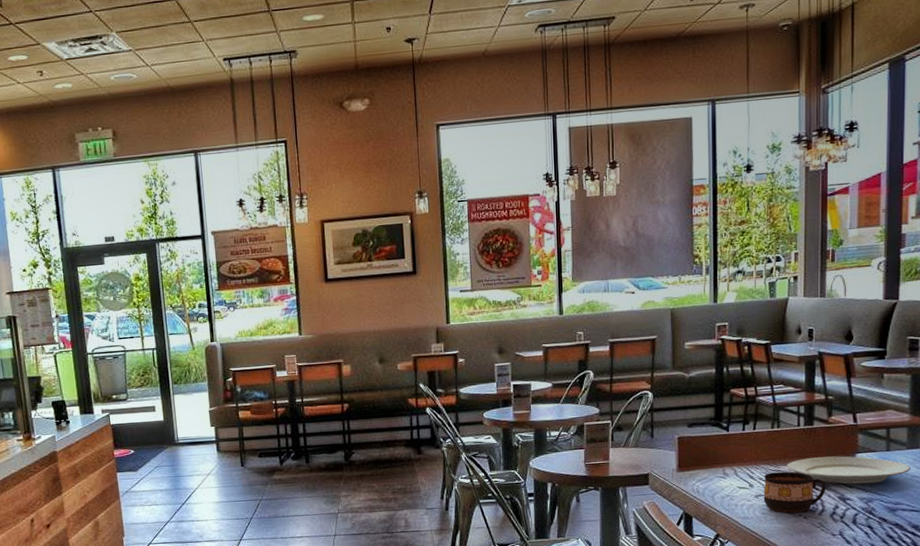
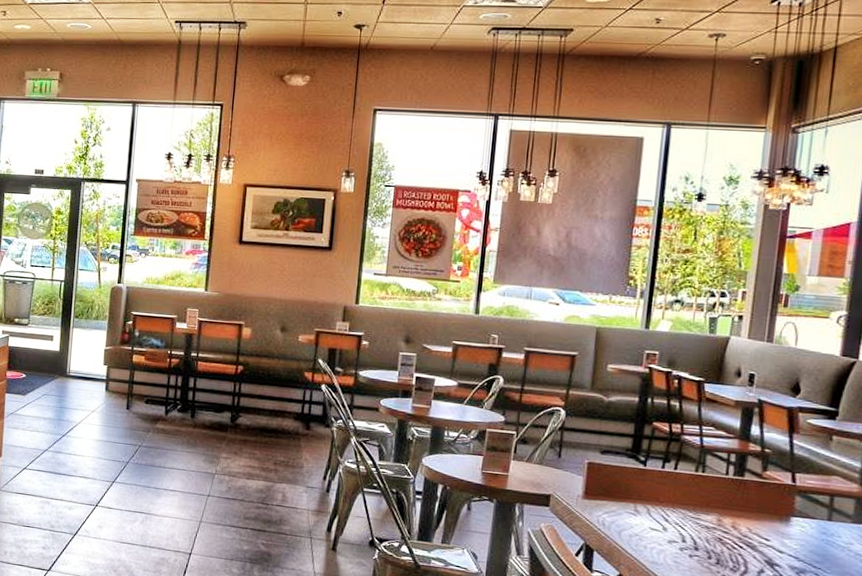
cup: present [763,471,826,513] -> none [677,519,753,569]
plate: present [786,456,911,484] -> none [708,511,855,554]

